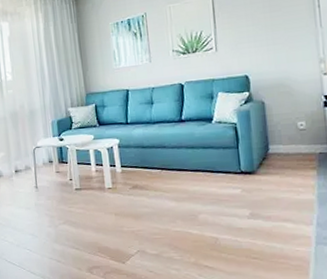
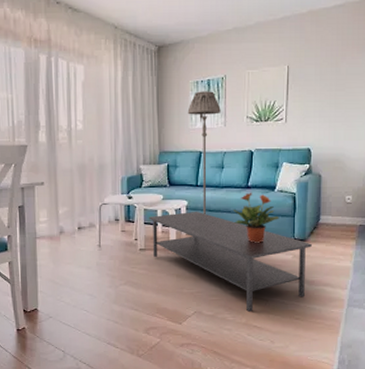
coffee table: none [82,149,263,250] -> present [149,212,312,312]
floor lamp: none [110,30,145,151] -> present [187,91,221,214]
potted plant: none [168,125,221,178] -> present [233,192,280,243]

